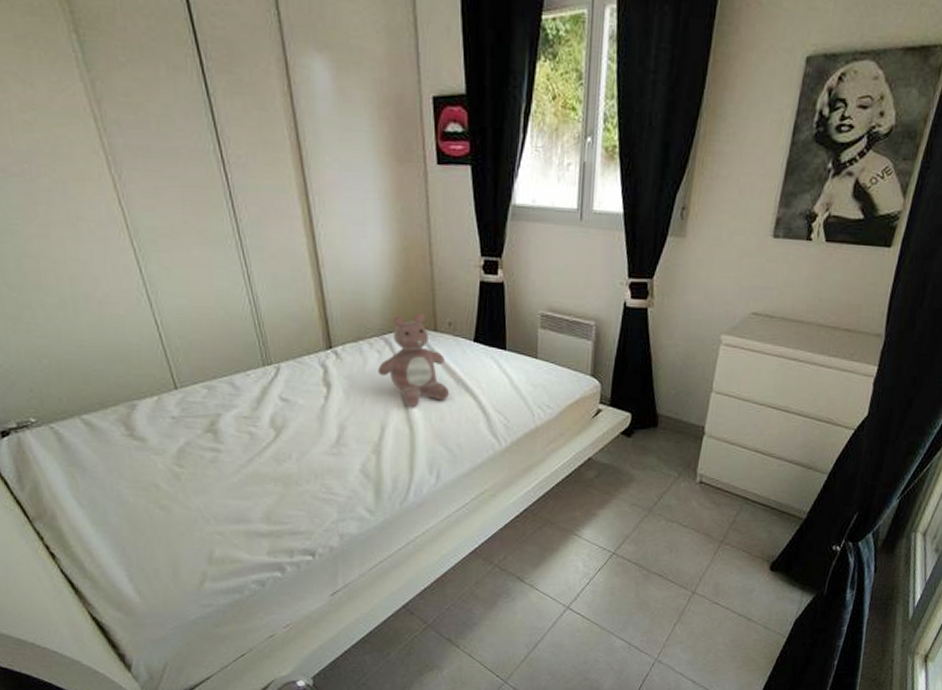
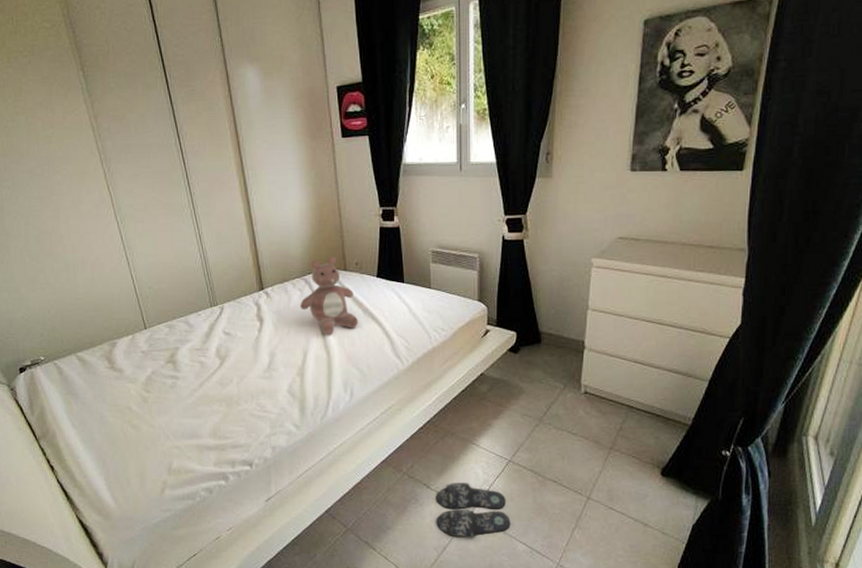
slippers: none [528,576,610,634] -> present [436,483,511,538]

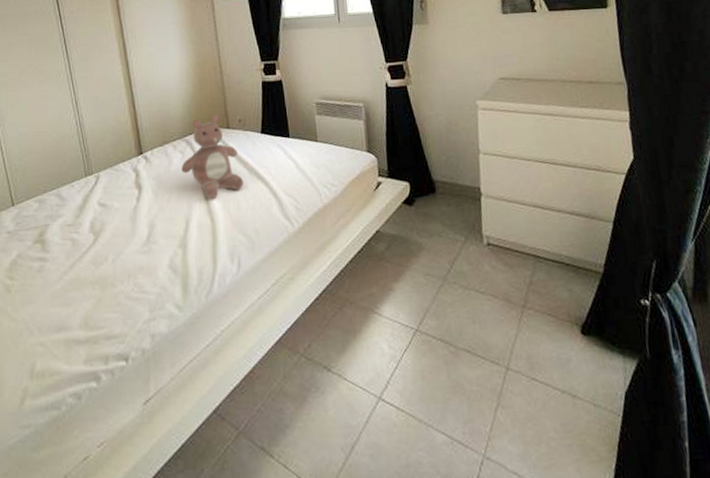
slippers: present [436,483,511,538] -> none [338,361,426,432]

